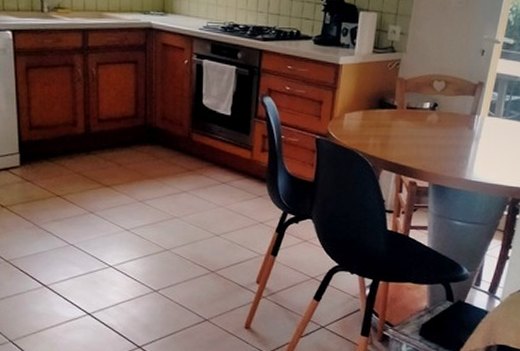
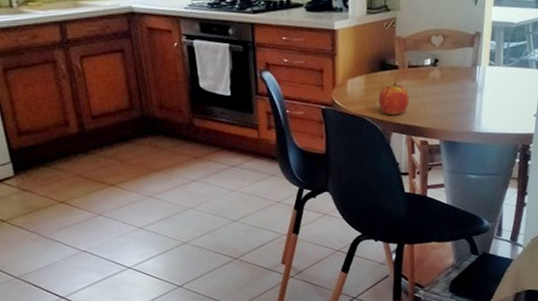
apple: none [373,121,404,154] -> present [378,82,410,116]

